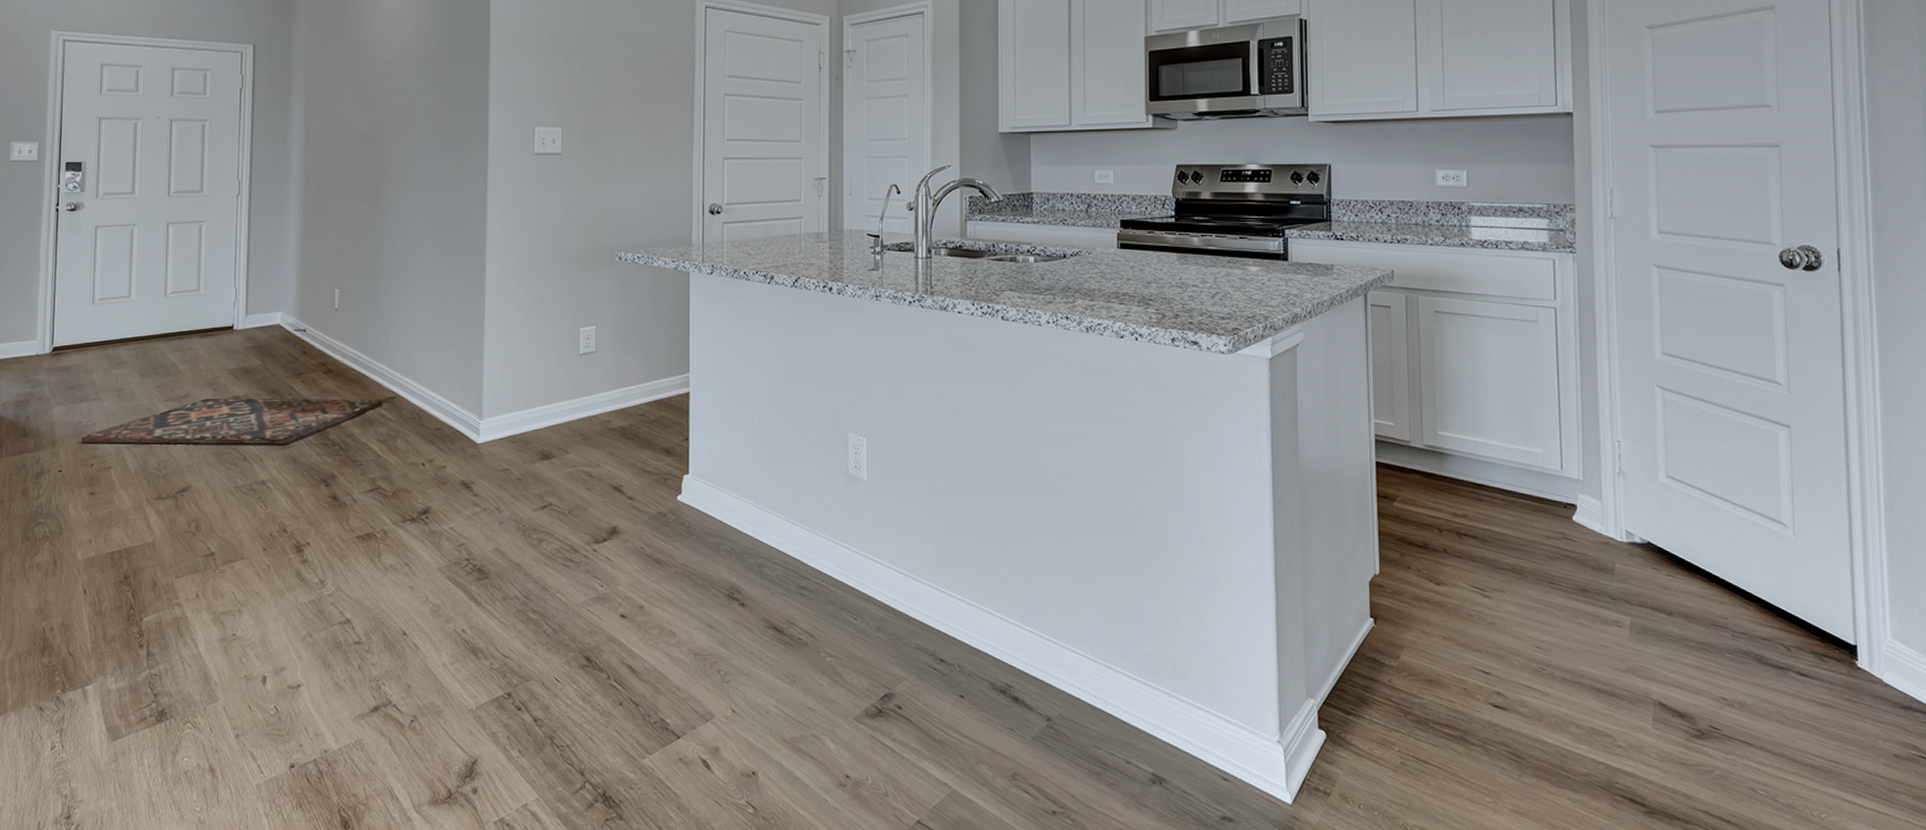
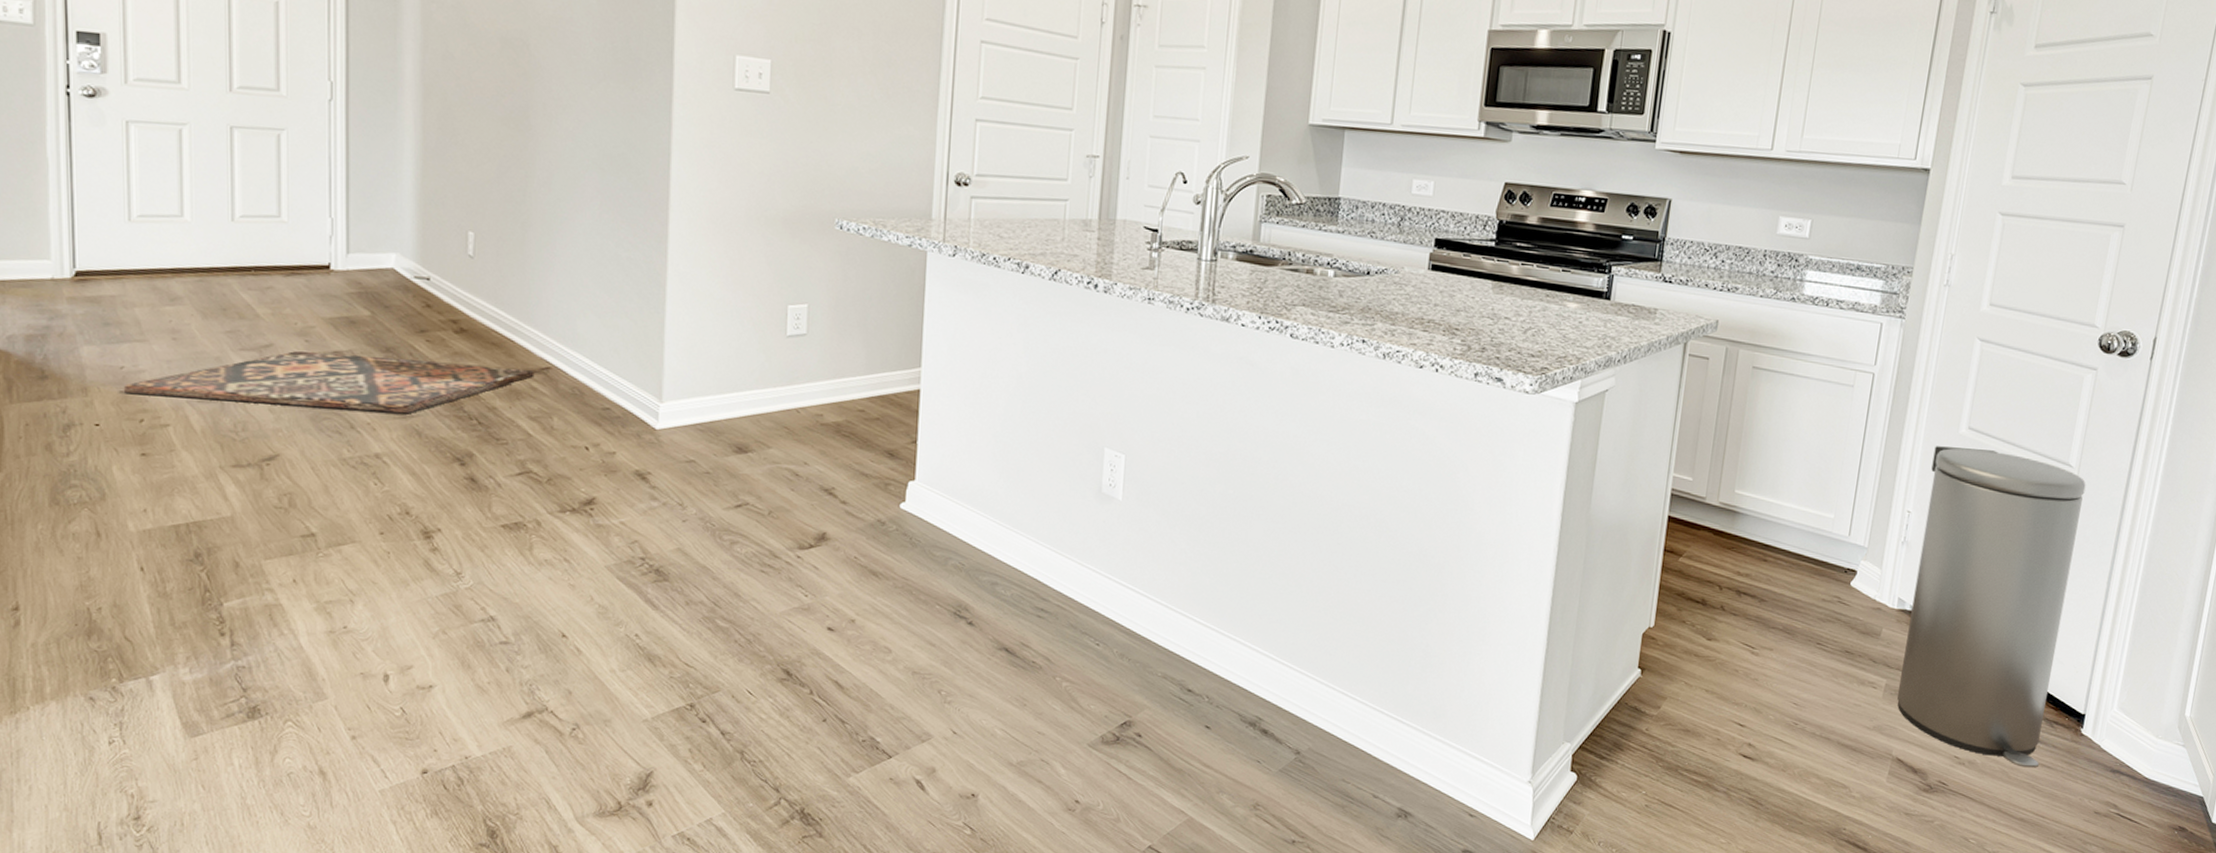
pedal bin: none [1632,374,1818,707] -> present [1896,446,2086,768]

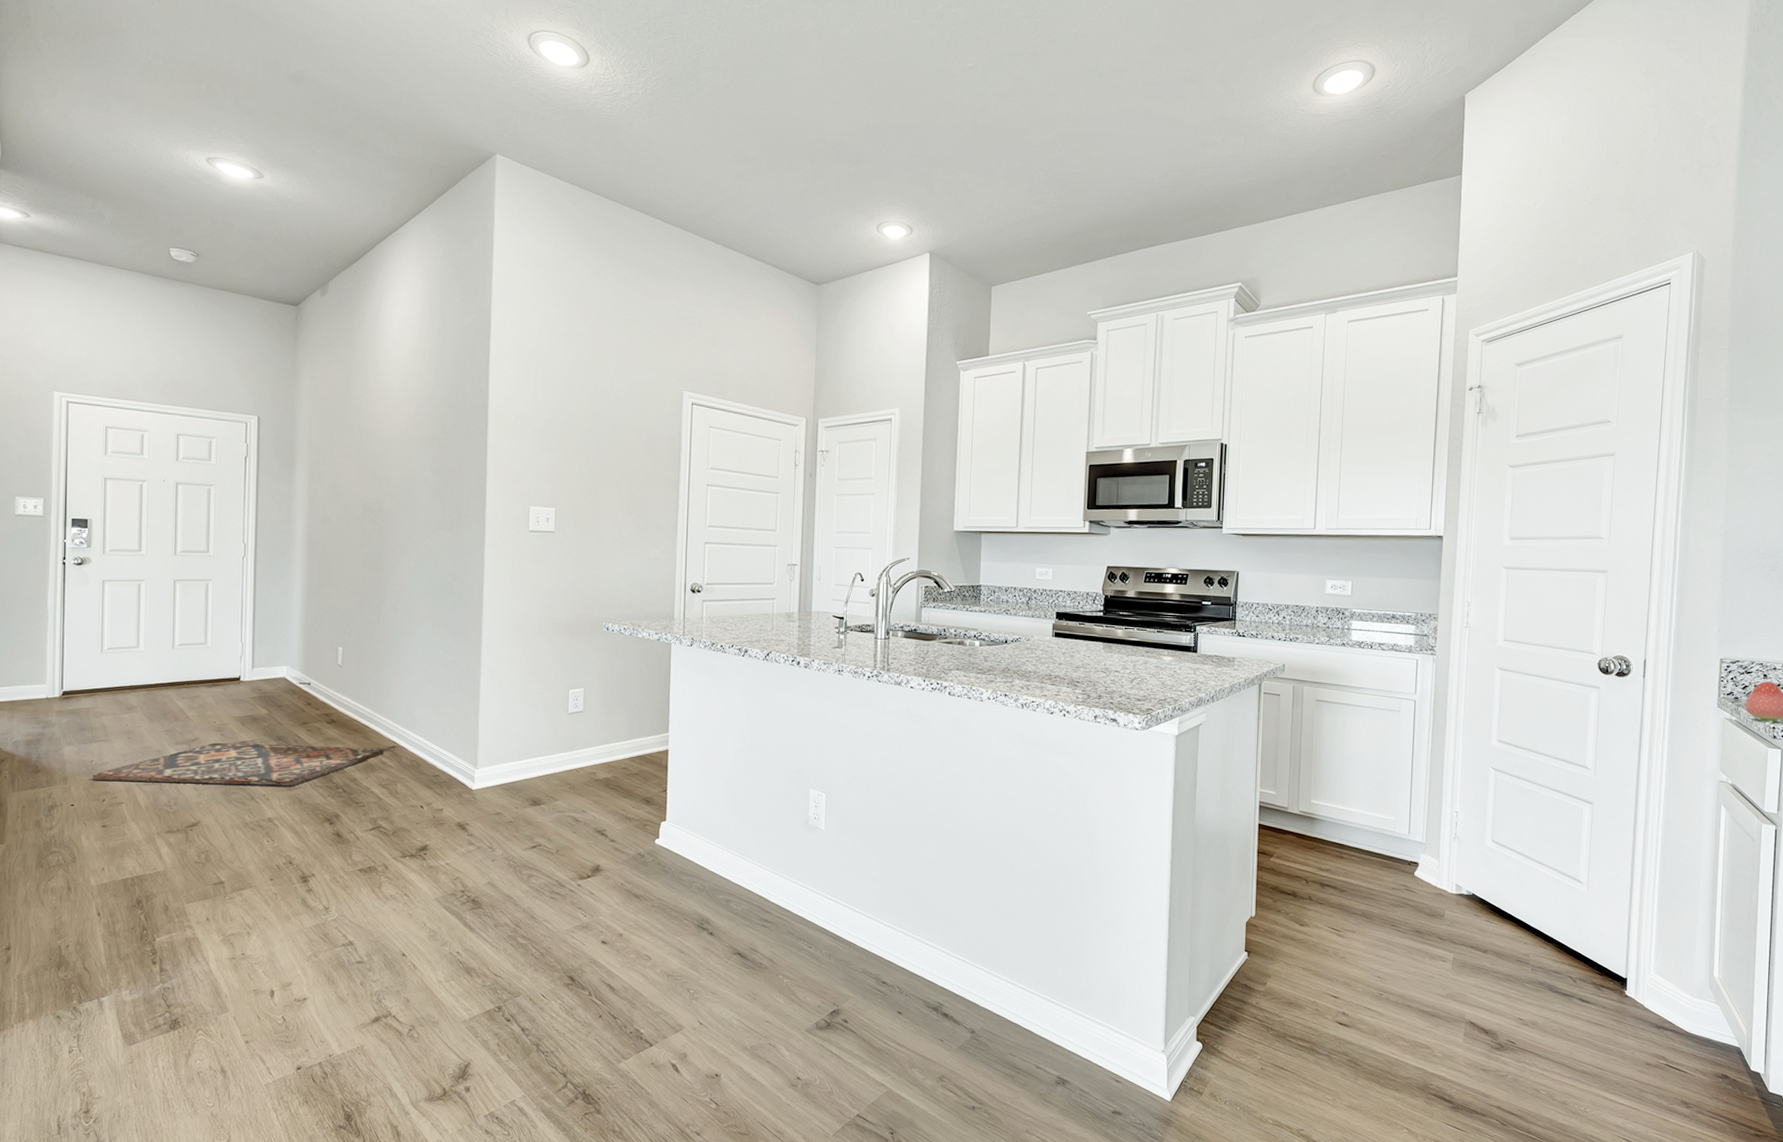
pedal bin: present [1896,446,2086,768] -> none [1463,757,1603,1026]

